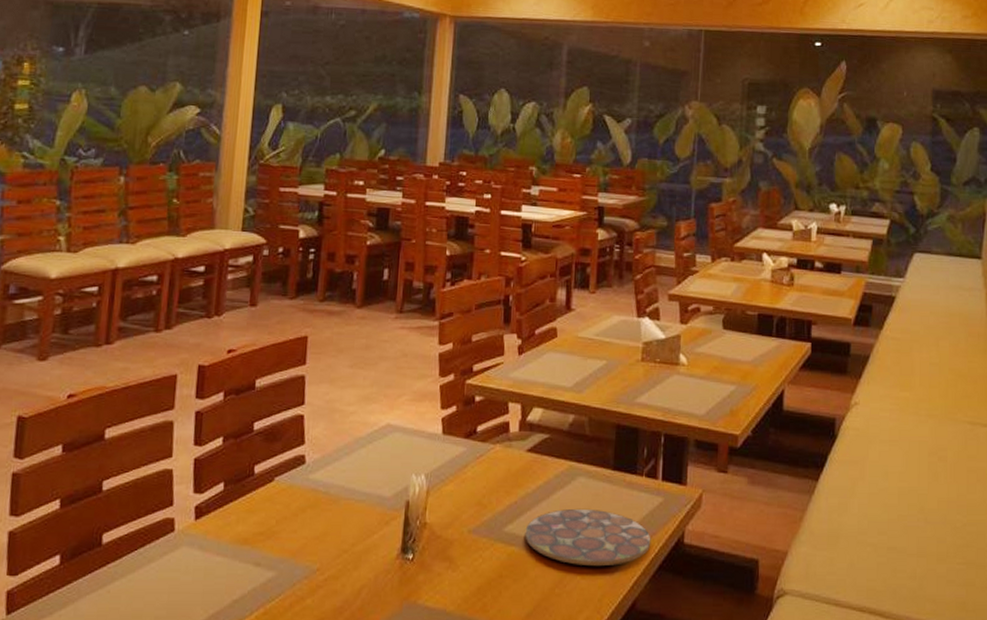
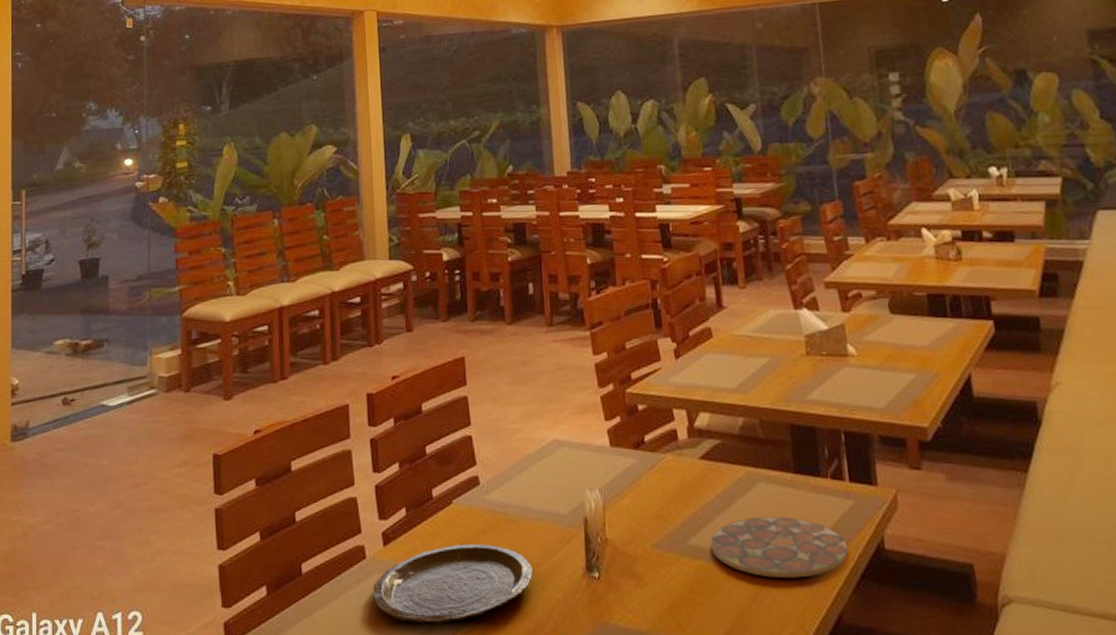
plate: none [175,521,348,598] -> present [372,543,533,624]

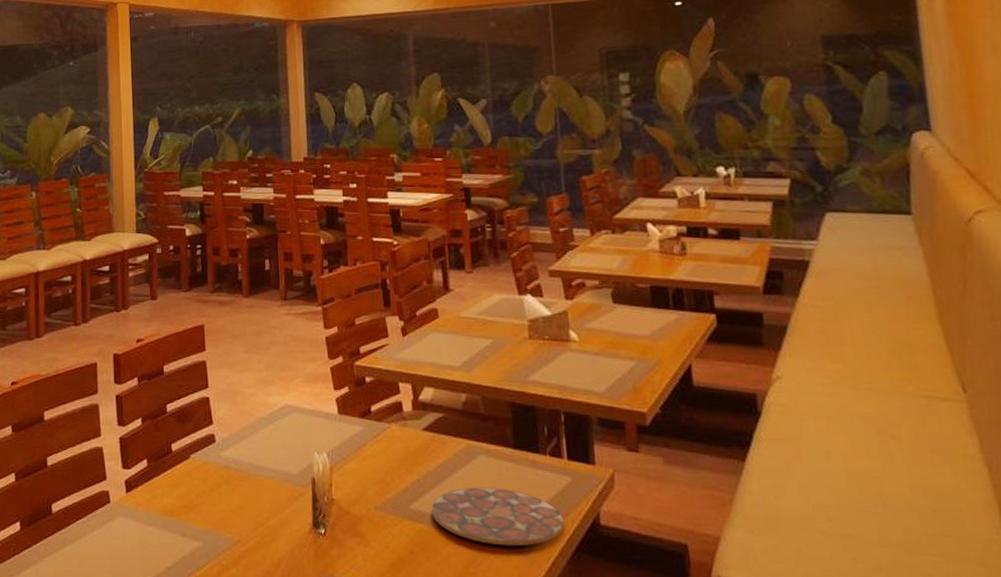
plate: present [372,543,533,624] -> none [115,495,263,566]

